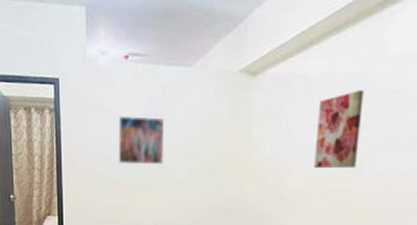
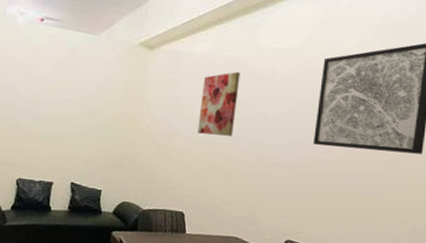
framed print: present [118,116,165,165] -> none [25,69,71,117]

